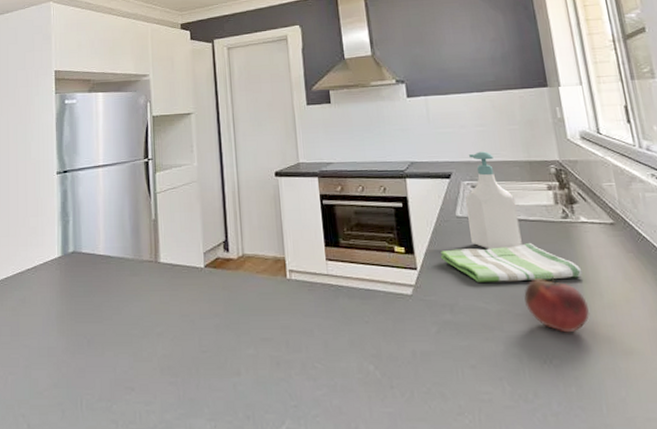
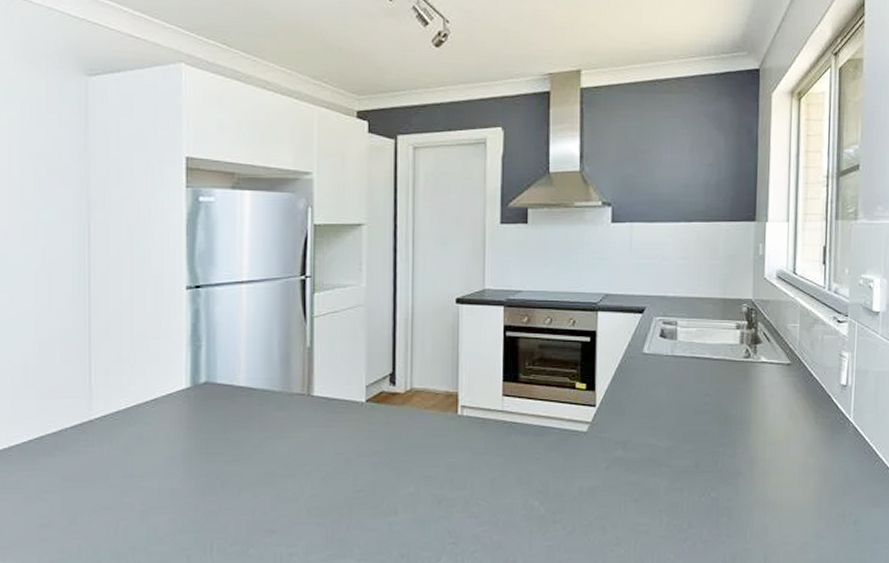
dish towel: present [440,243,583,282] -> none [621,382,753,420]
soap bottle: present [465,151,522,250] -> none [654,286,704,387]
fruit: present [524,277,590,333] -> none [695,415,753,468]

